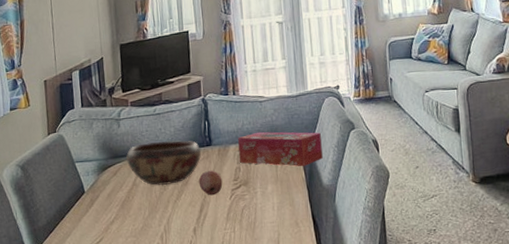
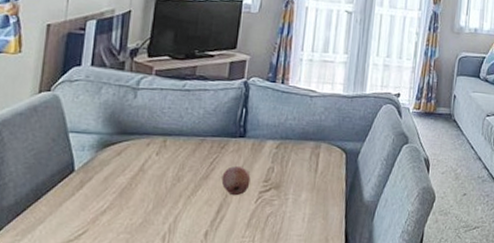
decorative bowl: present [126,140,202,186] -> none [137,122,232,177]
tissue box: present [238,131,323,167] -> none [275,130,371,177]

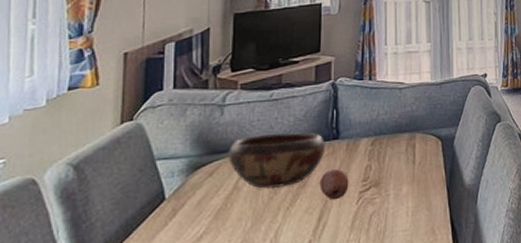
decorative bowl: none [137,122,232,177] -> present [228,132,326,189]

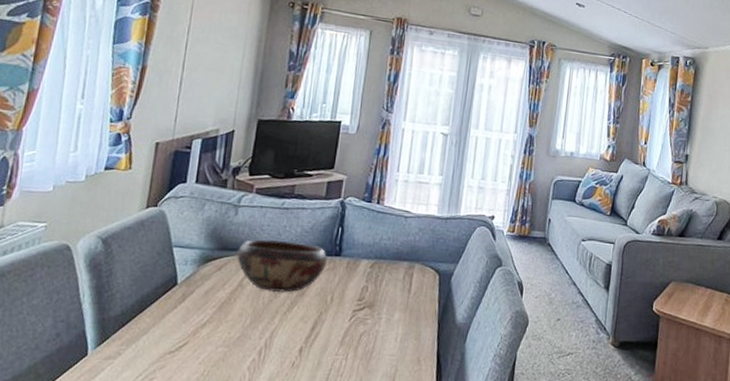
fruit: present [319,169,349,200] -> none [316,284,345,314]

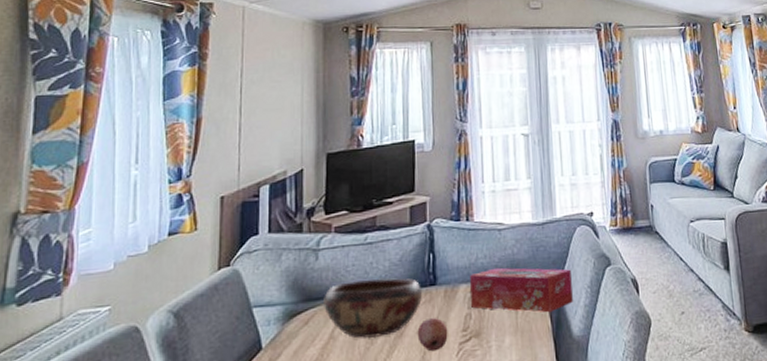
fruit: none [316,284,345,314] -> present [417,318,448,352]
tissue box: none [369,250,465,299] -> present [470,267,573,313]

